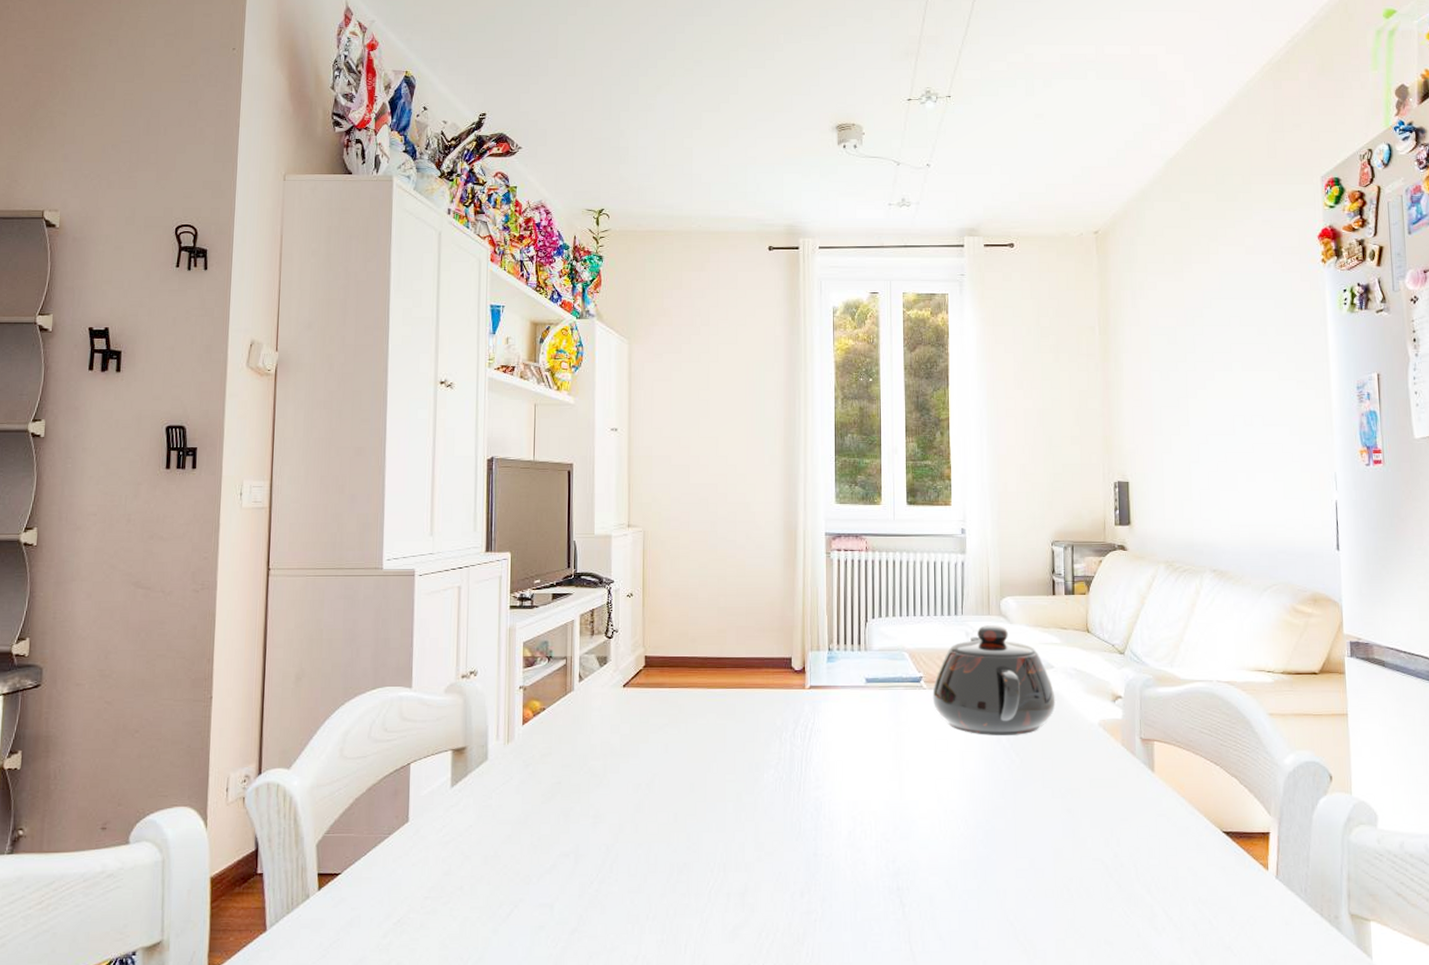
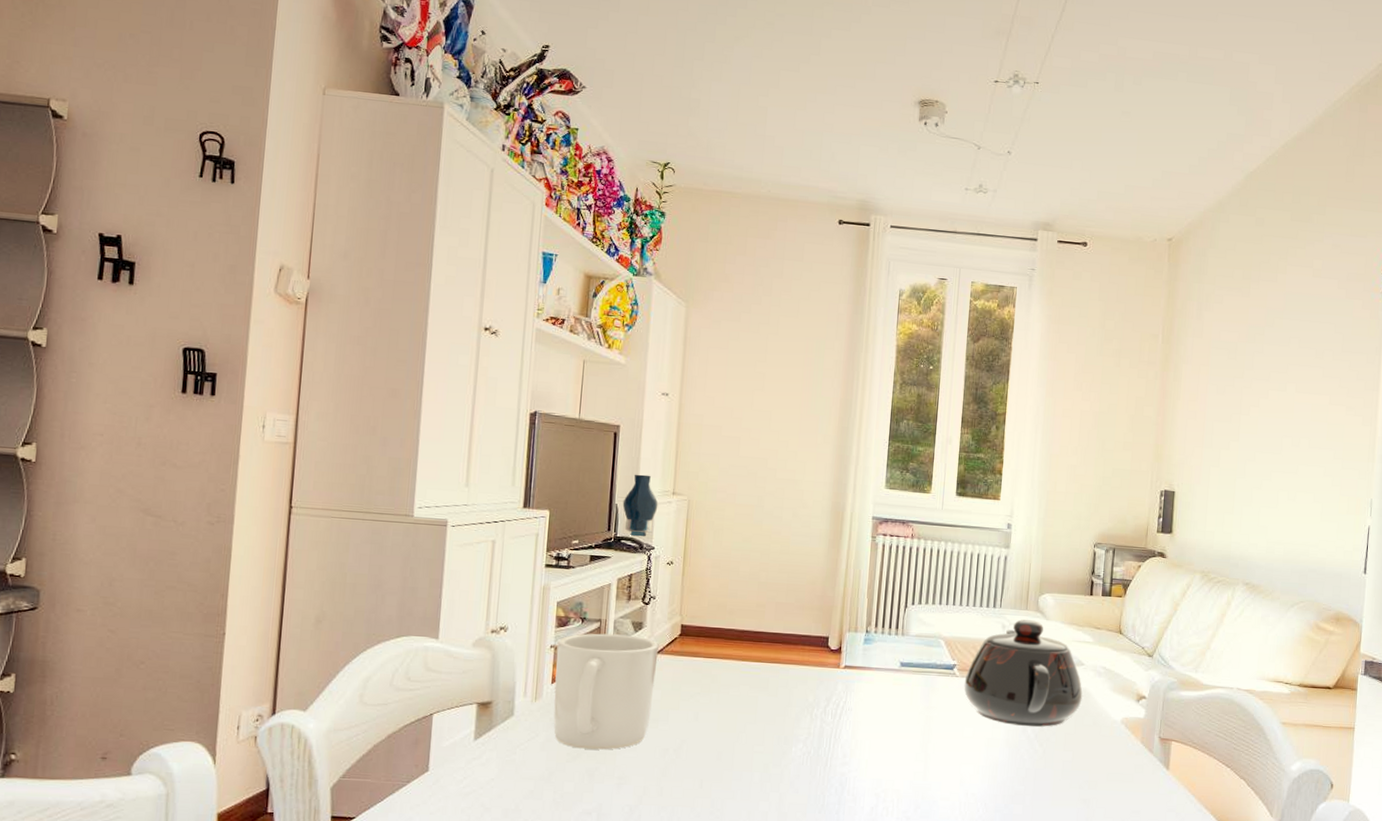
mug: none [525,670,624,789] -> present [553,633,659,750]
vase: none [580,510,615,571] -> present [622,474,658,537]

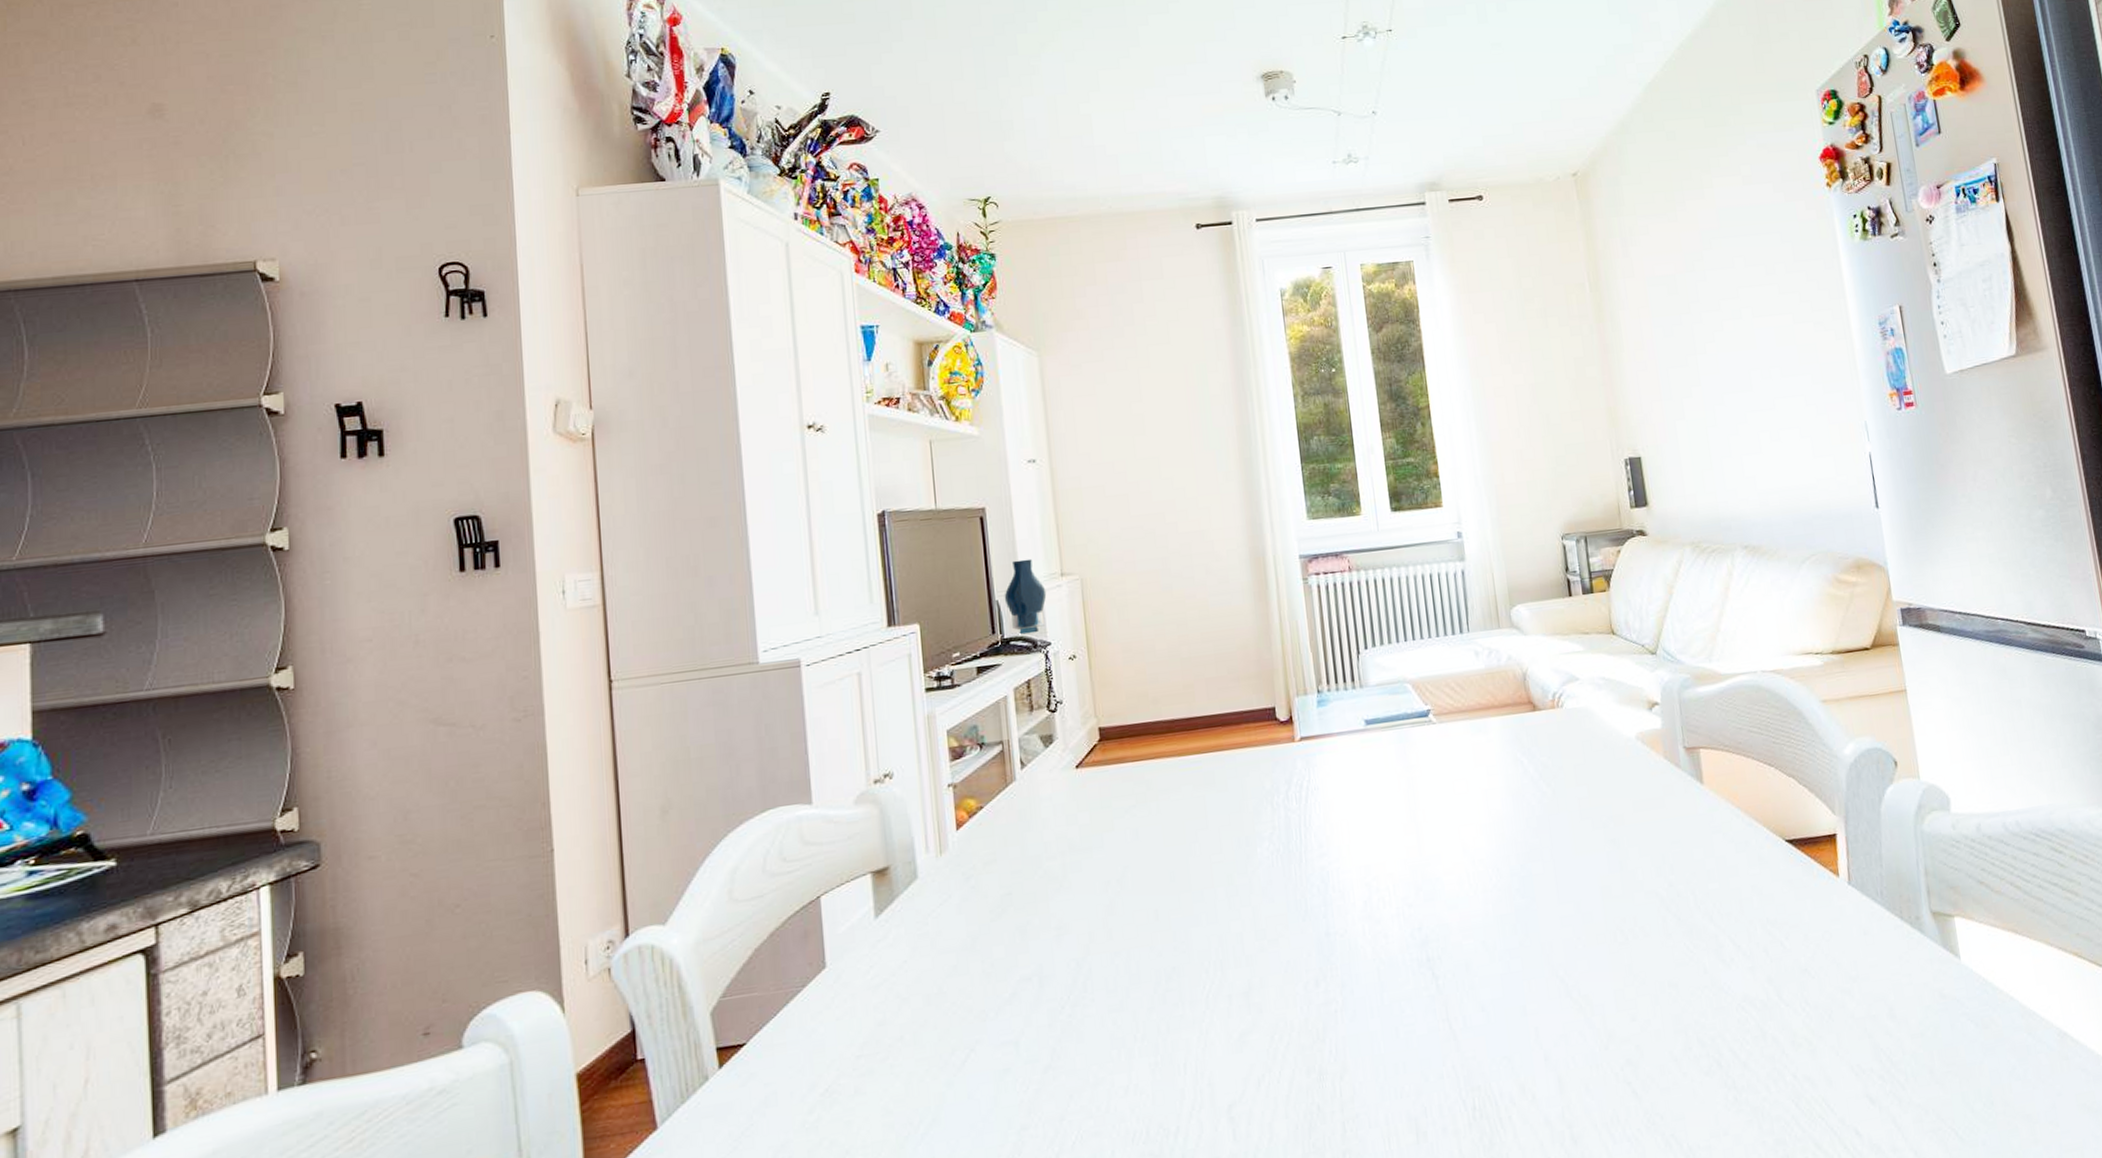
mug: present [553,633,659,750] -> none [955,752,1082,903]
teapot: present [964,619,1083,727] -> none [1443,639,1586,768]

